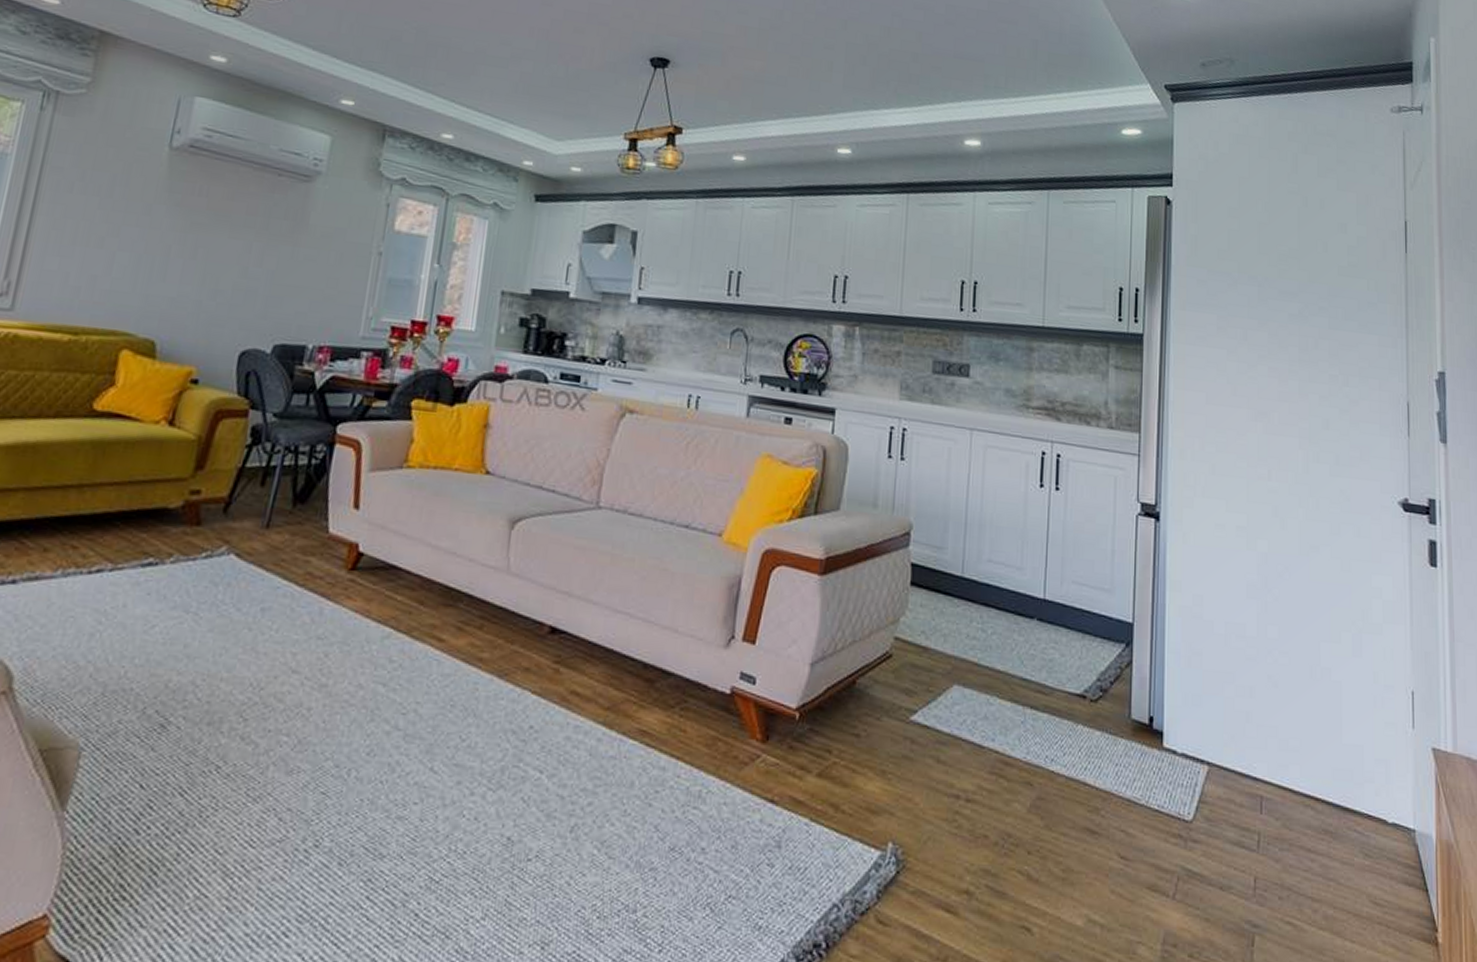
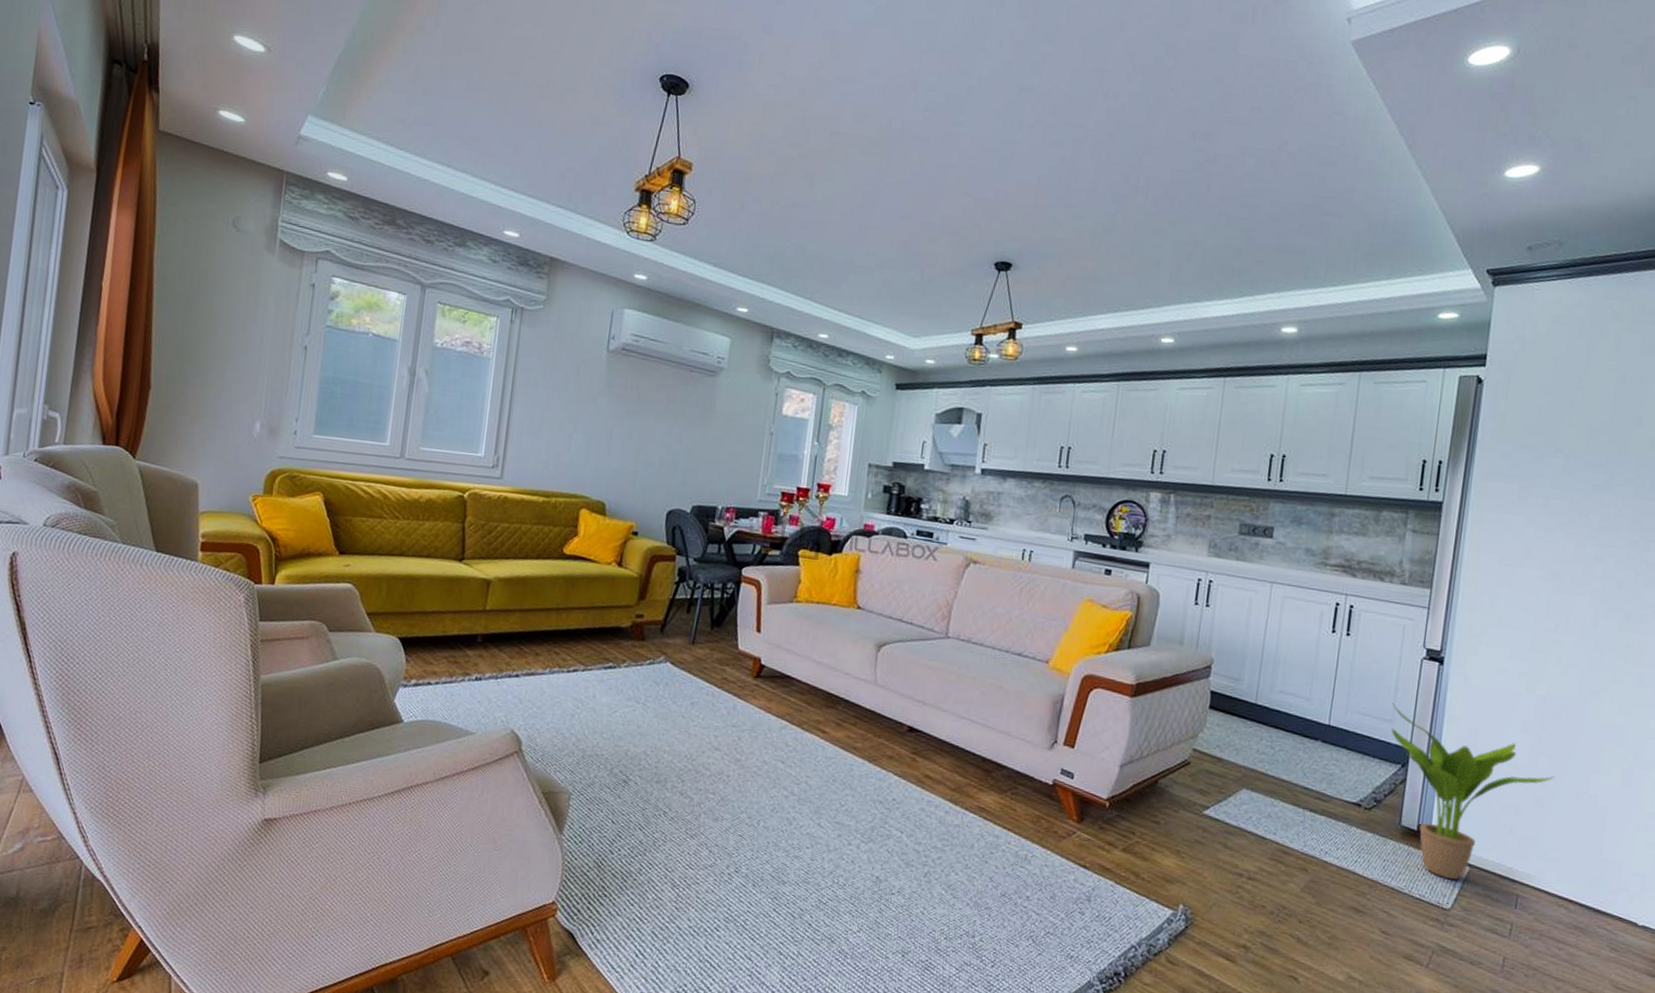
potted plant: none [1110,569,1286,784] -> present [1391,703,1555,880]

